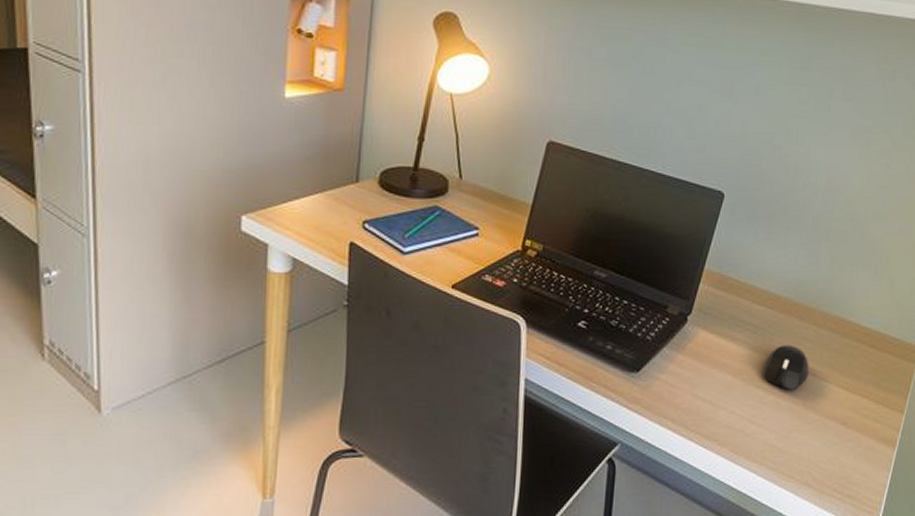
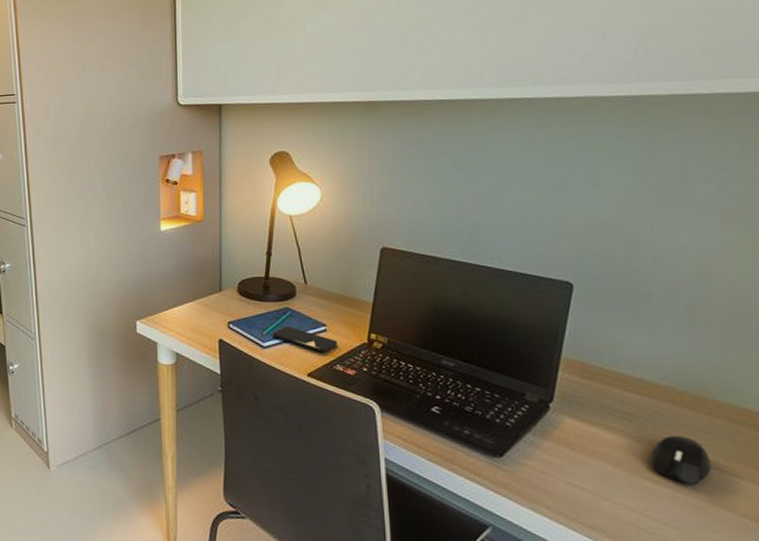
smartphone: none [416,229,489,260] -> present [272,327,337,352]

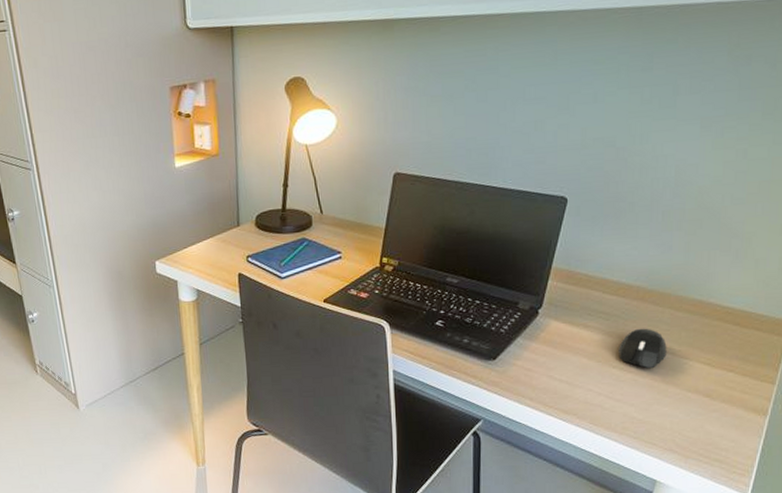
smartphone: present [272,327,337,352] -> none [290,256,351,279]

